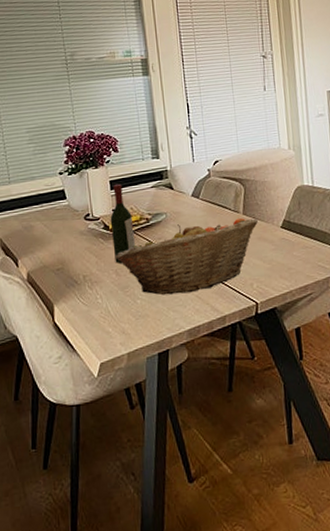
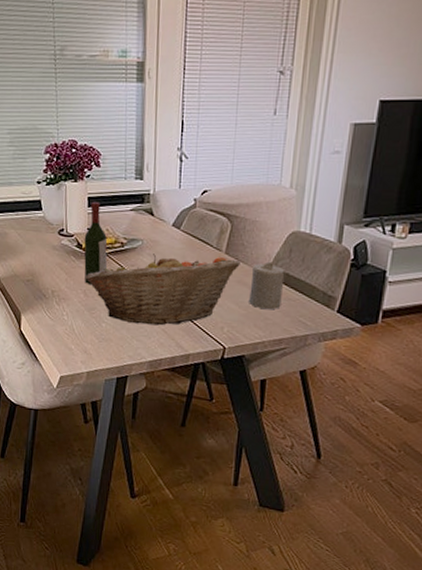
candle: none [269,215,300,261] -> present [249,261,285,310]

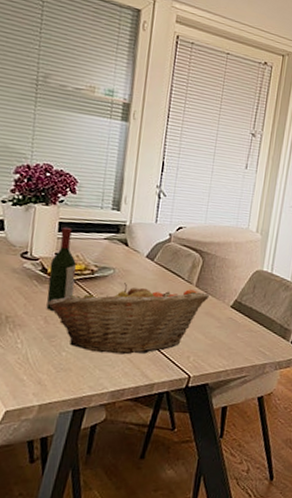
candle: present [249,261,285,310] -> none [215,296,249,341]

